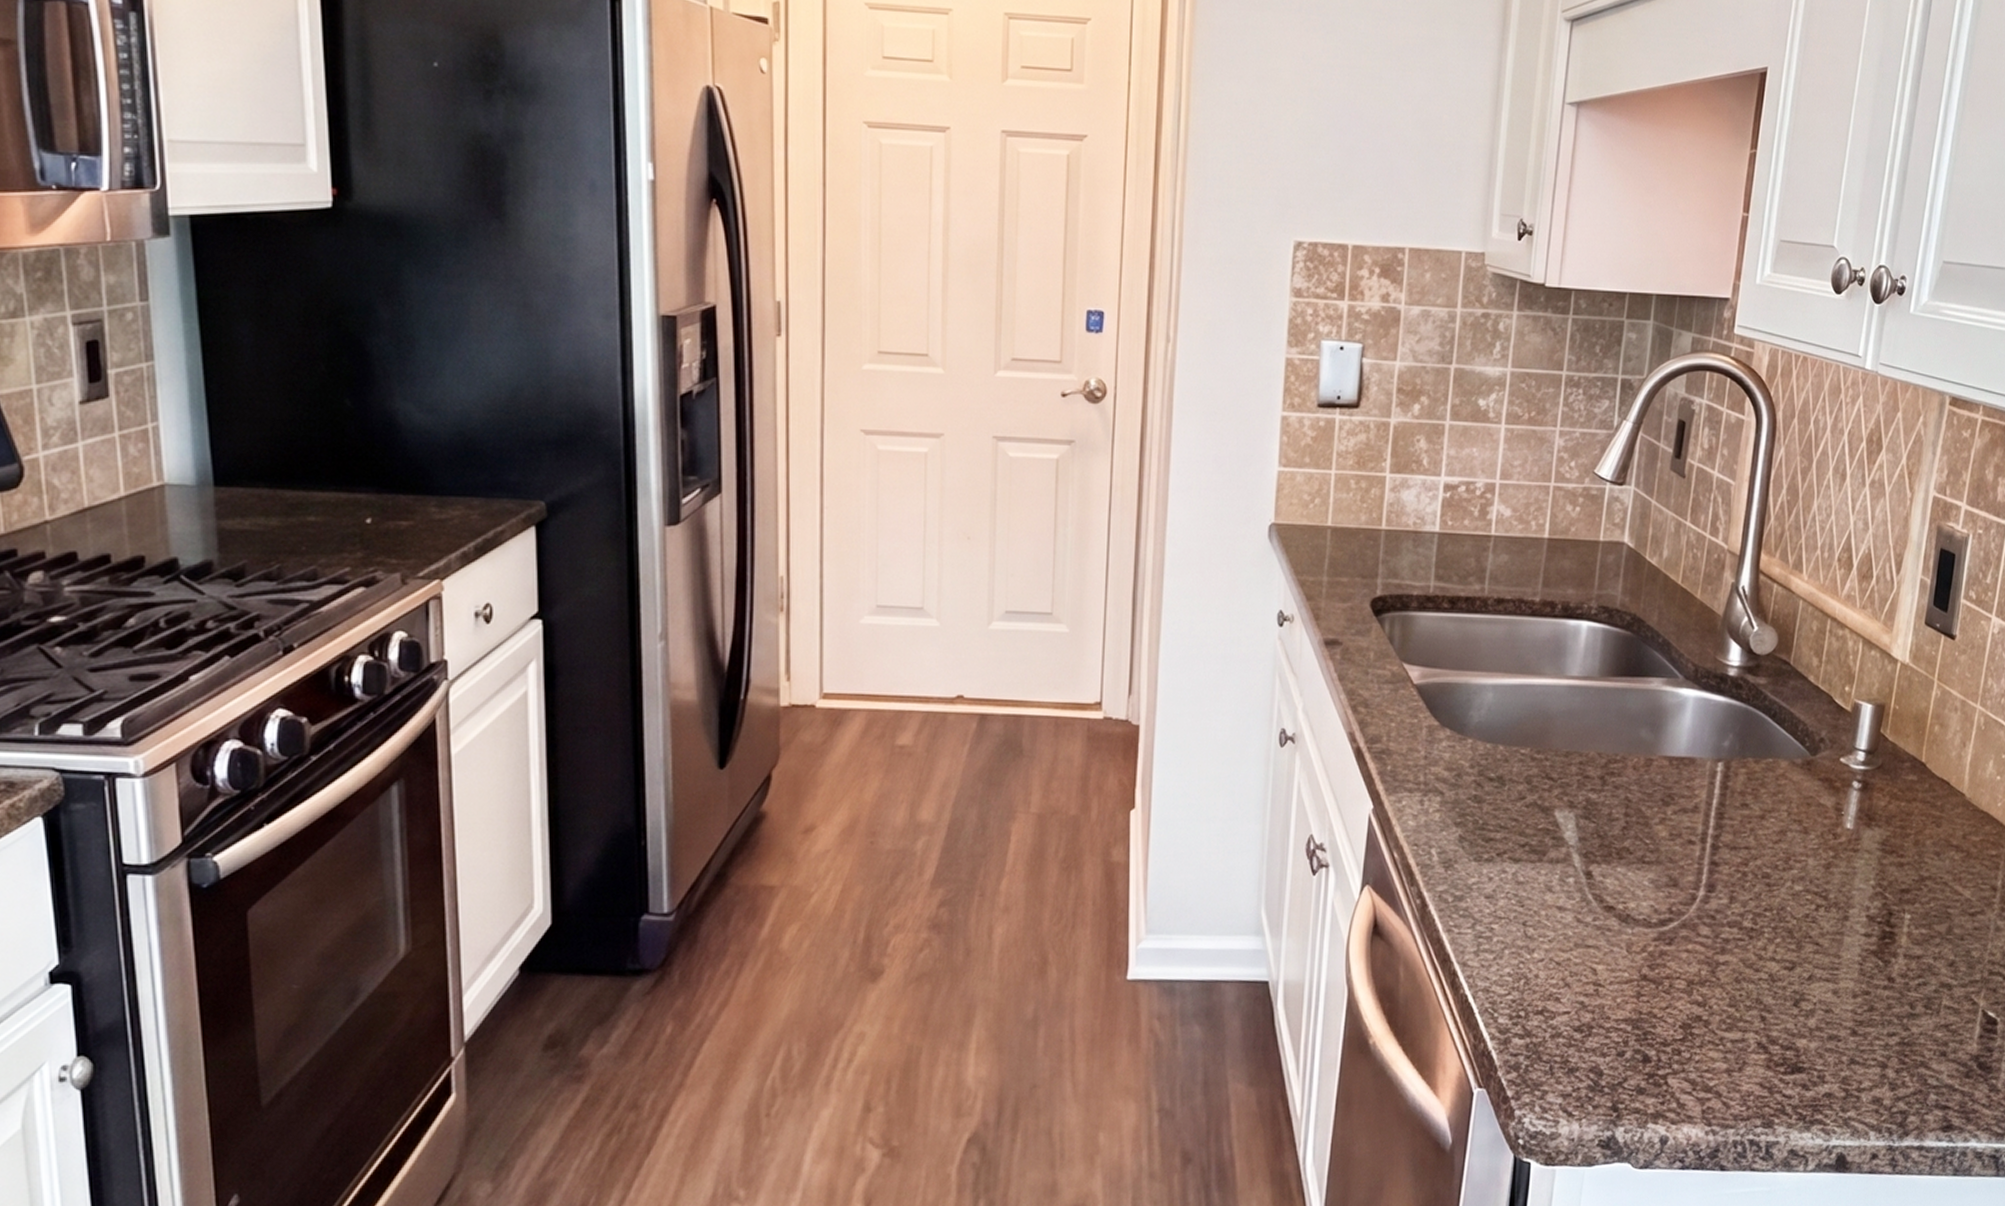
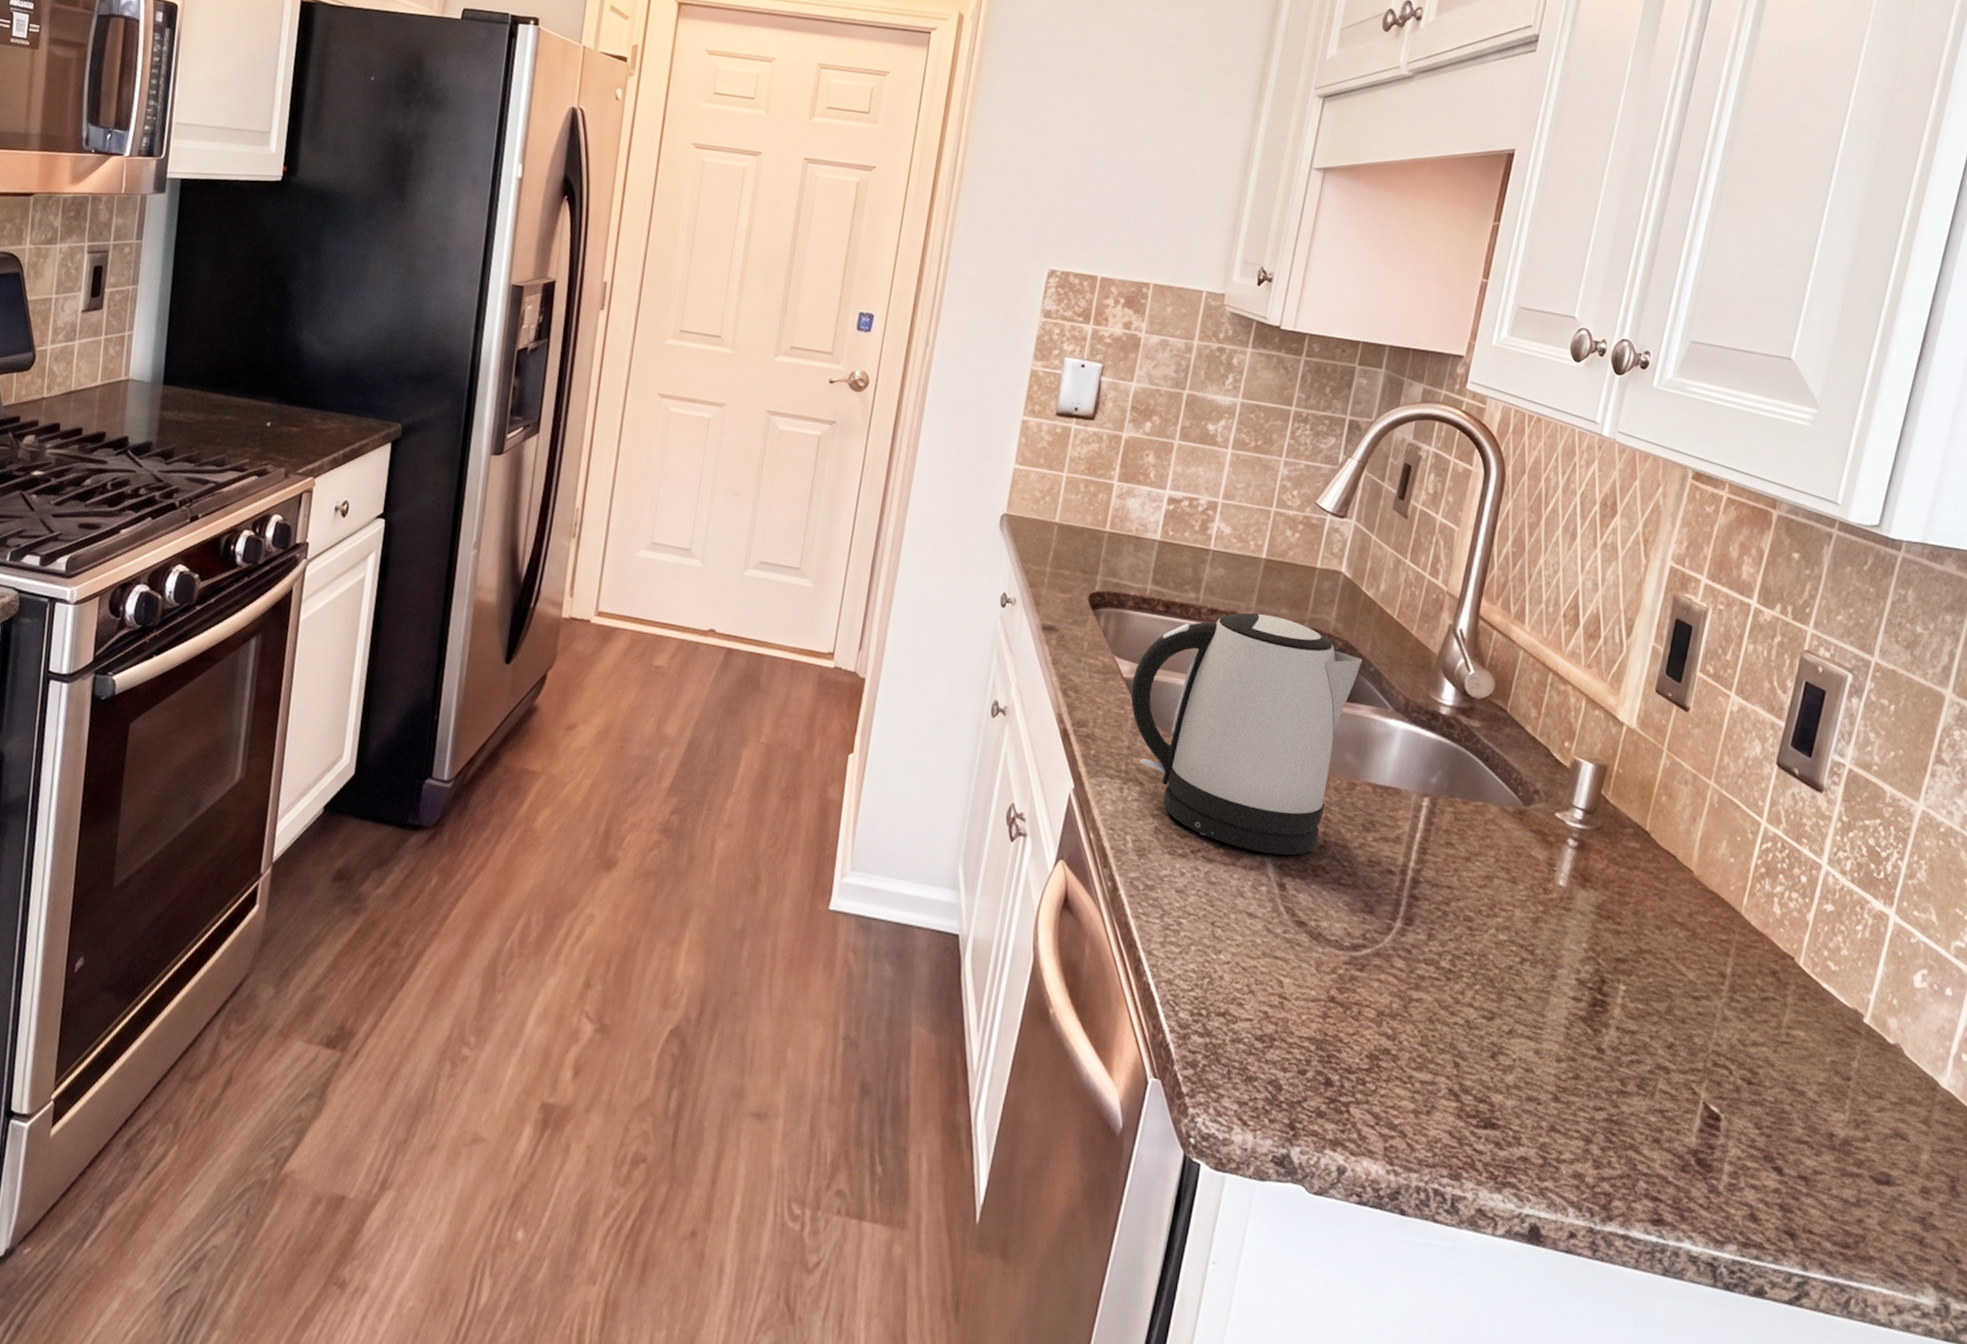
kettle: none [1423,597,1650,844] -> present [1131,612,1362,856]

